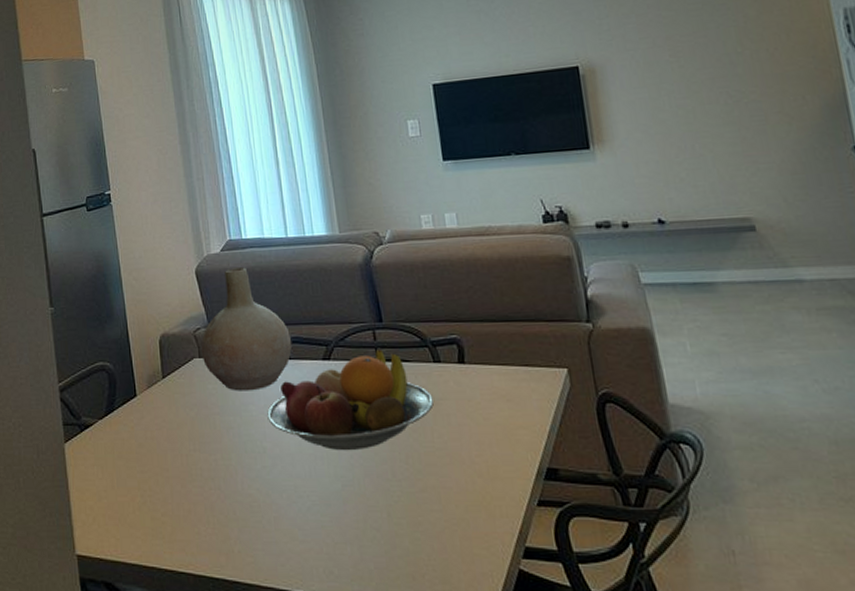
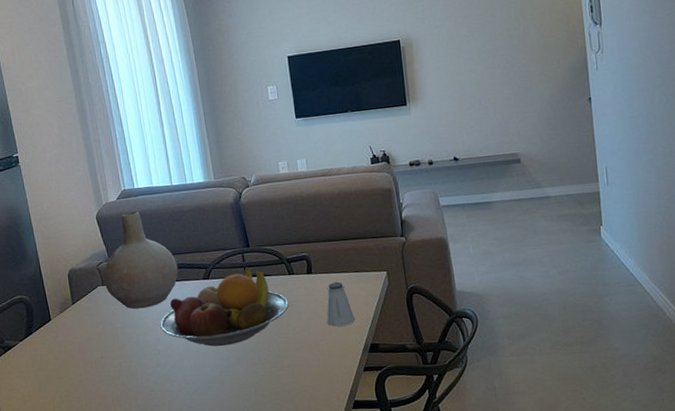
saltshaker: none [484,377,525,439] -> present [326,281,356,327]

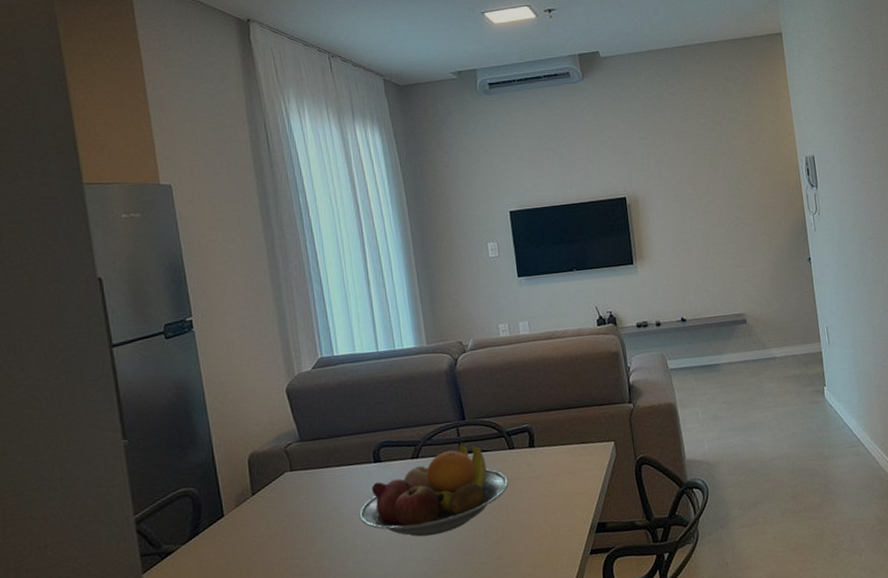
vase: present [103,211,179,309] -> none [292,382,383,498]
saltshaker: present [326,281,356,327] -> none [549,455,582,506]

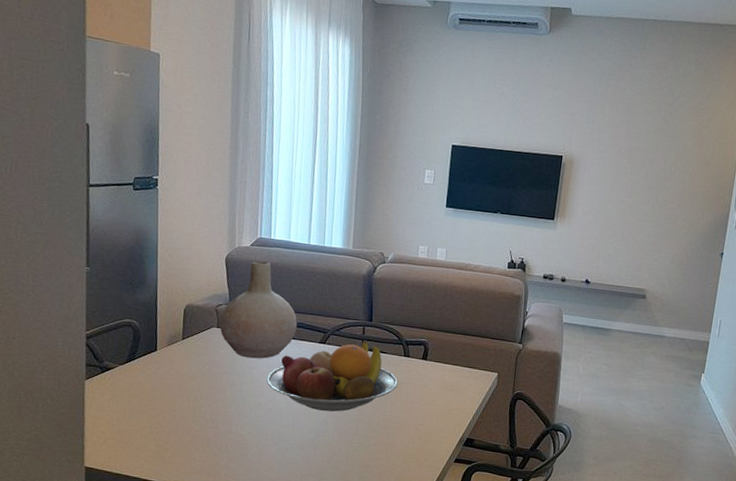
vase: none [292,382,383,498] -> present [219,260,298,359]

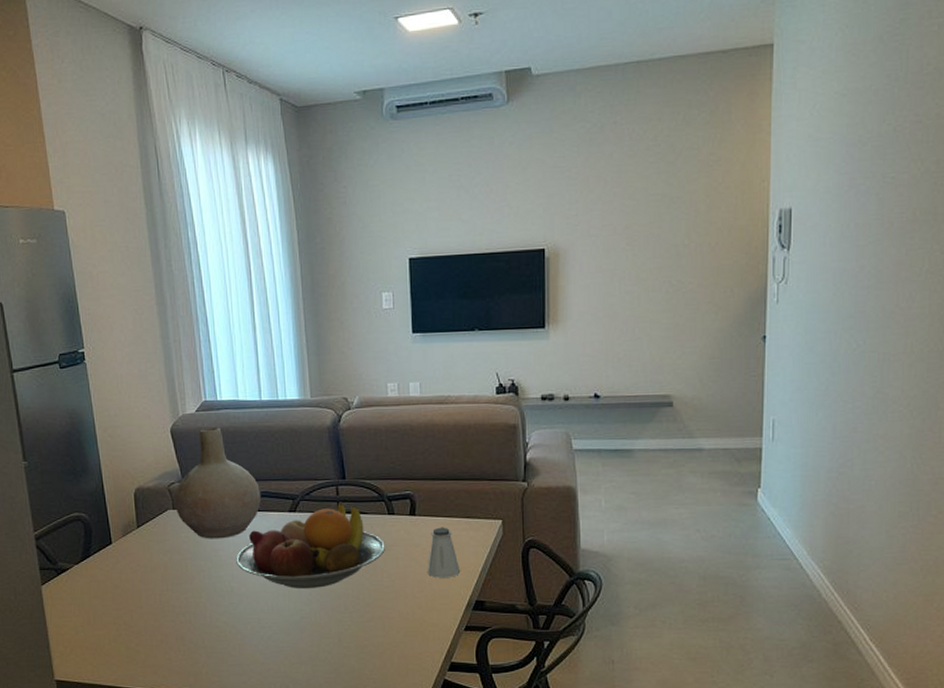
saltshaker: none [429,372,458,416] -> present [427,527,461,578]

